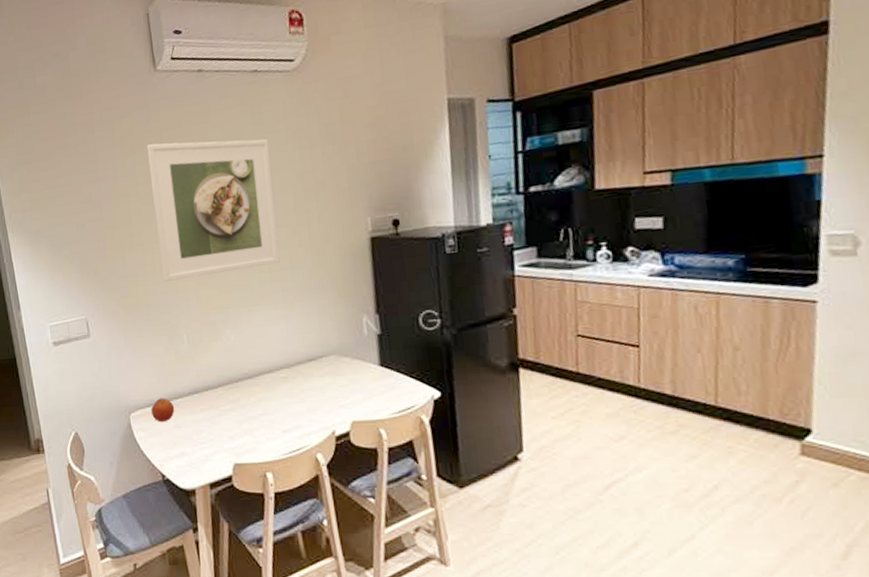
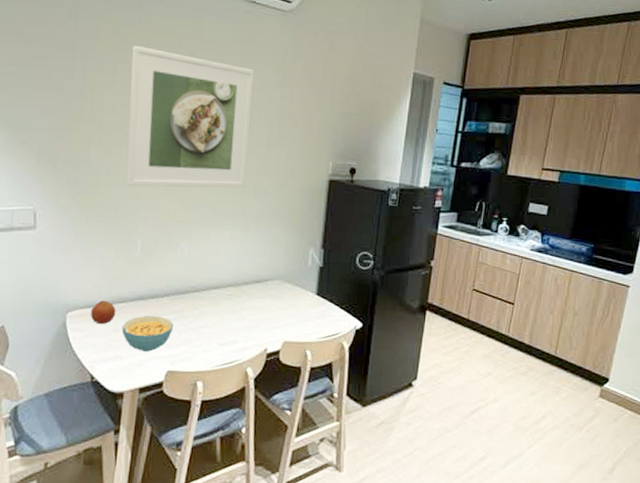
cereal bowl: none [182,408,233,446] -> present [121,315,174,352]

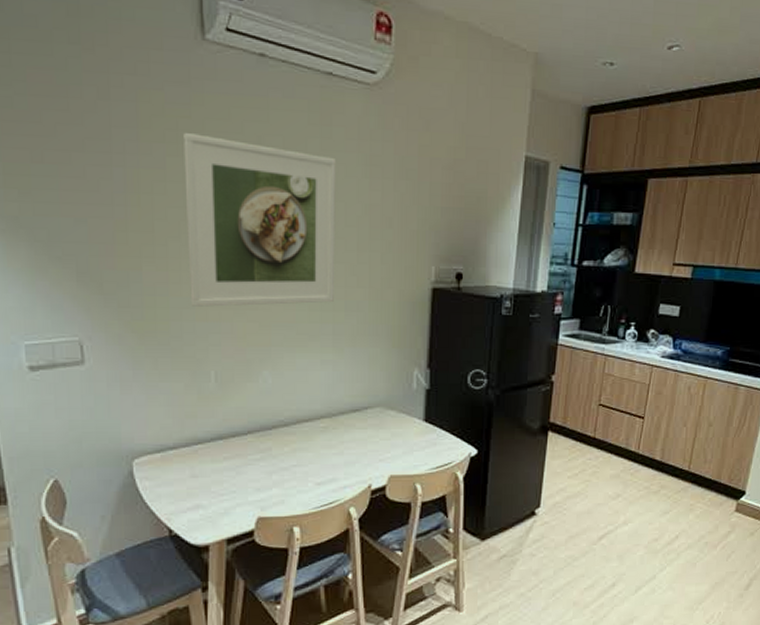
fruit: present [91,300,116,325] -> none [162,443,192,471]
cereal bowl: present [121,315,174,352] -> none [200,457,262,498]

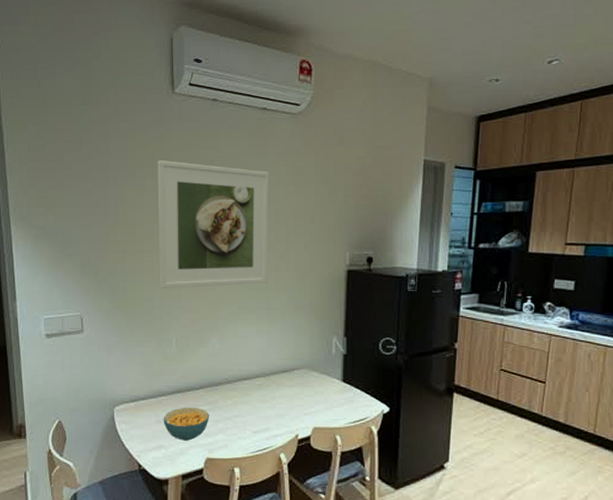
cereal bowl: none [200,457,262,498] -> present [163,407,210,441]

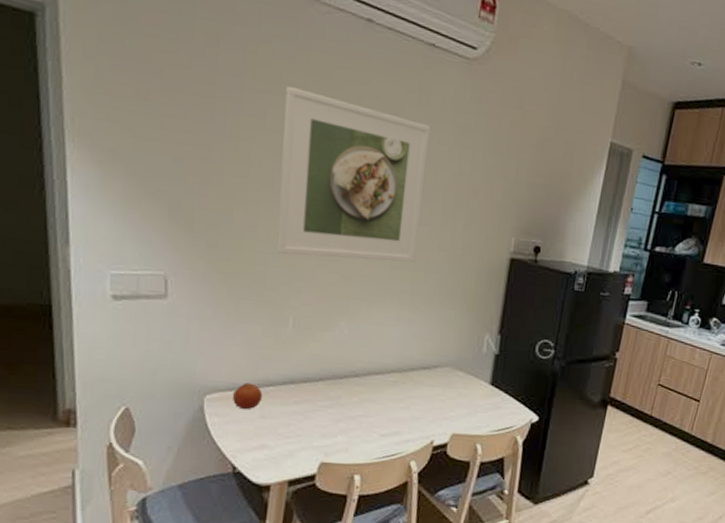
fruit: none [135,395,157,417] -> present [233,383,263,410]
cereal bowl: present [163,407,210,441] -> none [269,401,330,441]

